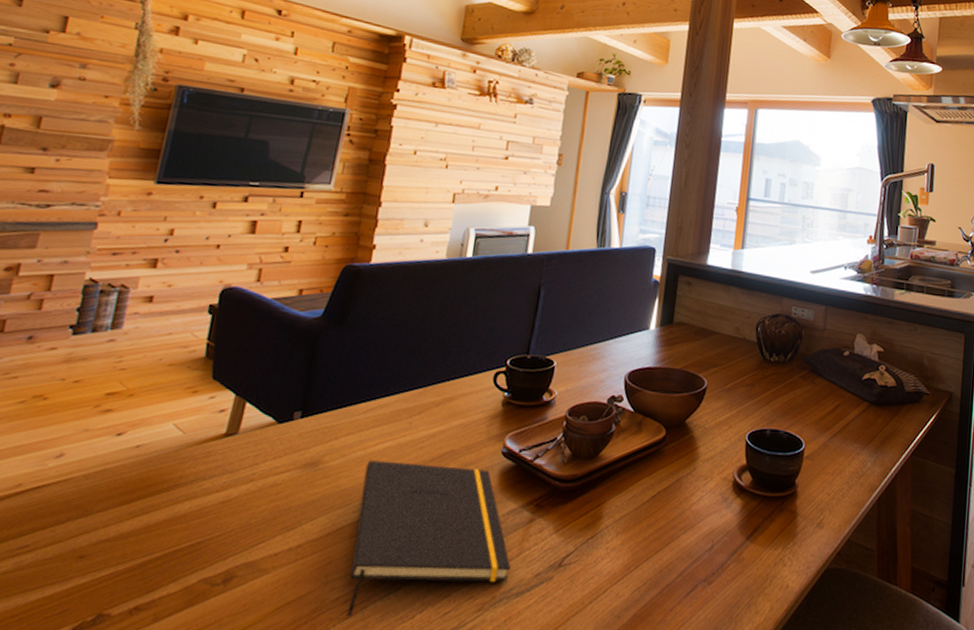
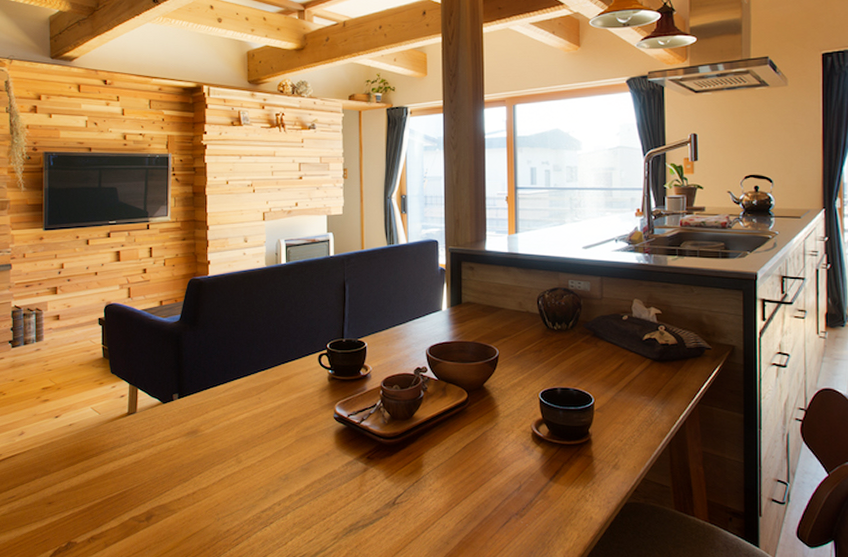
notepad: present [347,460,511,616] -> none [232,428,355,543]

